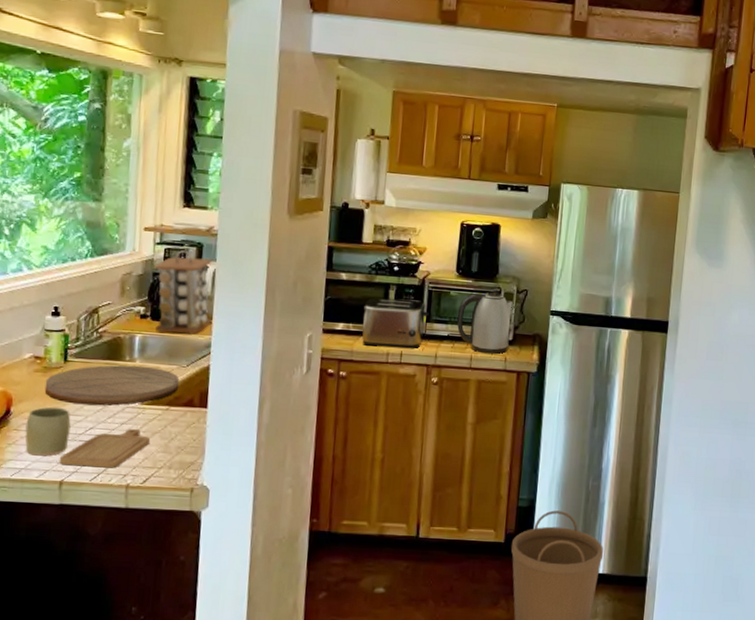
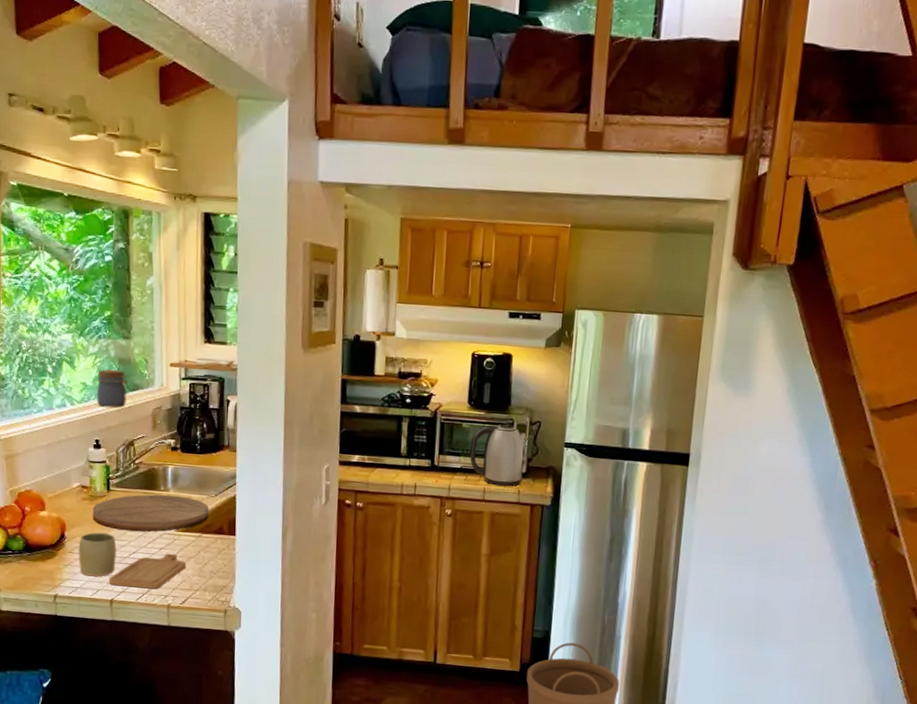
jar: none [59,232,96,274] -> present [97,369,129,409]
spice rack: present [154,250,212,334] -> none [181,385,236,466]
toaster: present [362,298,429,349] -> none [376,430,442,481]

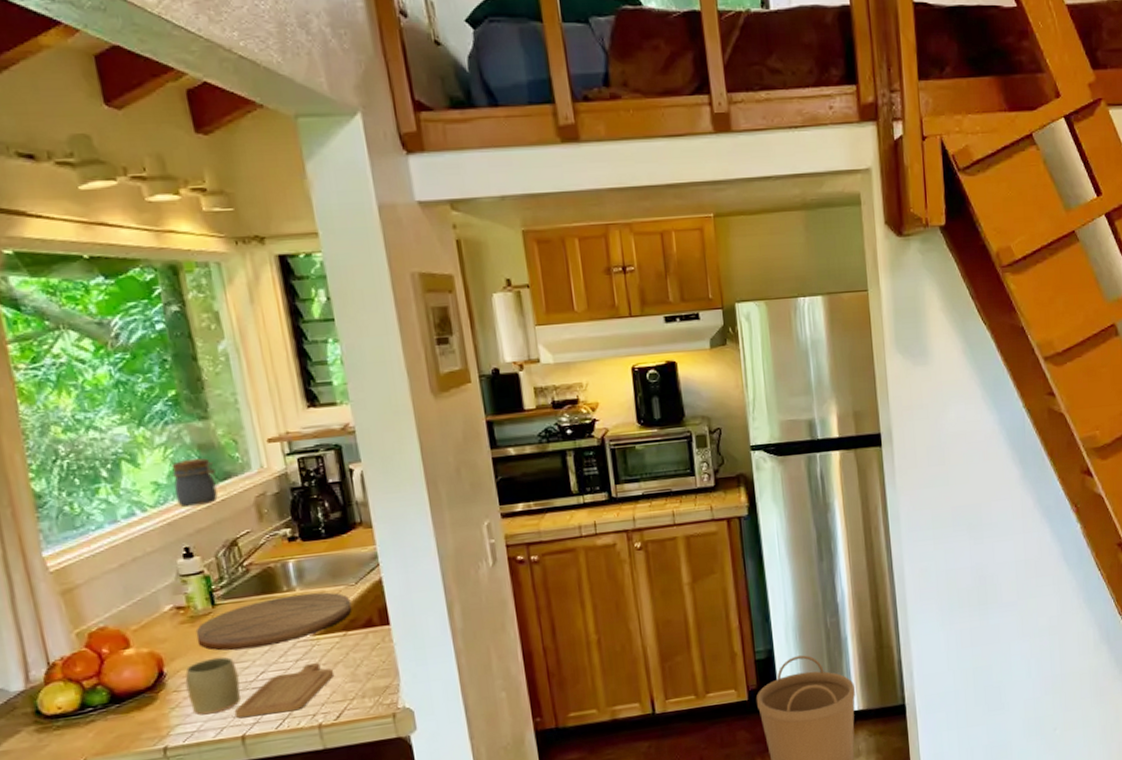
kettle: present [470,423,526,487] -> none [648,436,712,507]

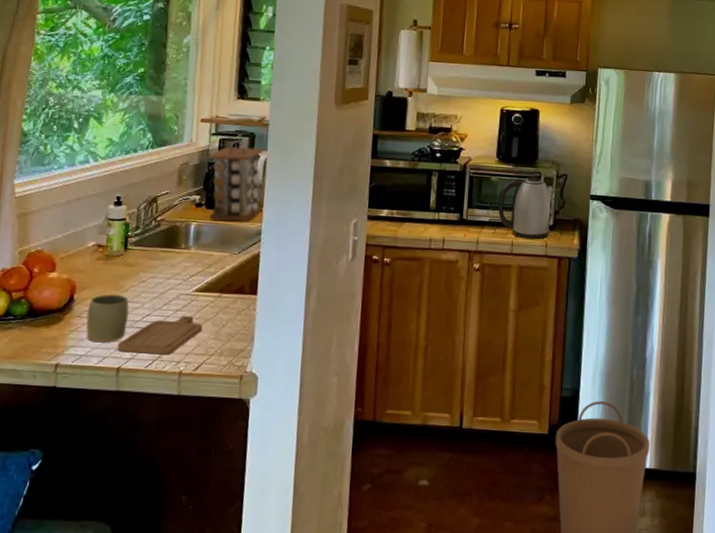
jar: present [171,458,219,508] -> none [122,125,157,165]
cutting board: present [195,592,352,651] -> none [105,252,231,293]
spice rack: none [290,456,373,553] -> present [210,140,263,222]
kettle: none [648,436,712,507] -> present [498,176,553,240]

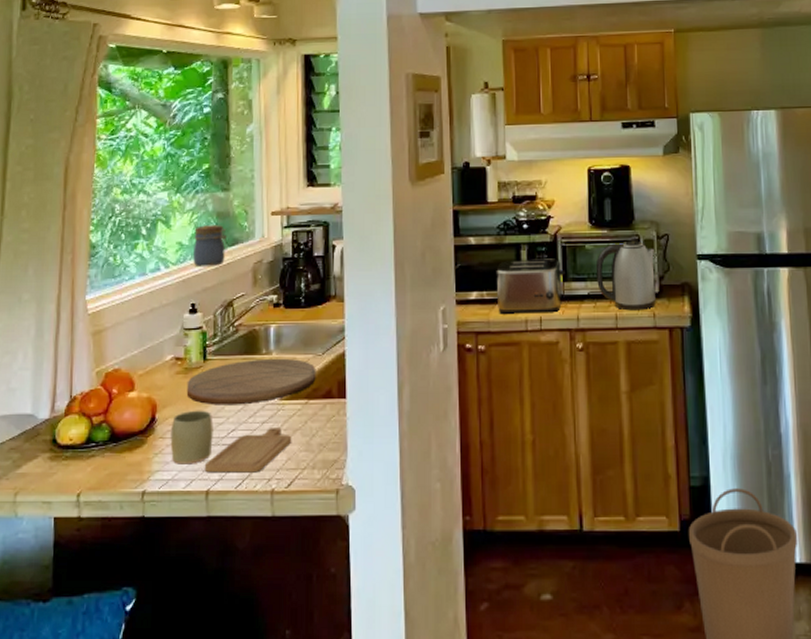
cutting board: none [105,252,231,293] -> present [186,358,316,405]
jar: none [122,125,157,165] -> present [193,225,228,268]
spice rack: present [210,140,263,222] -> none [284,231,344,320]
toaster: none [405,184,471,235] -> present [496,258,565,315]

